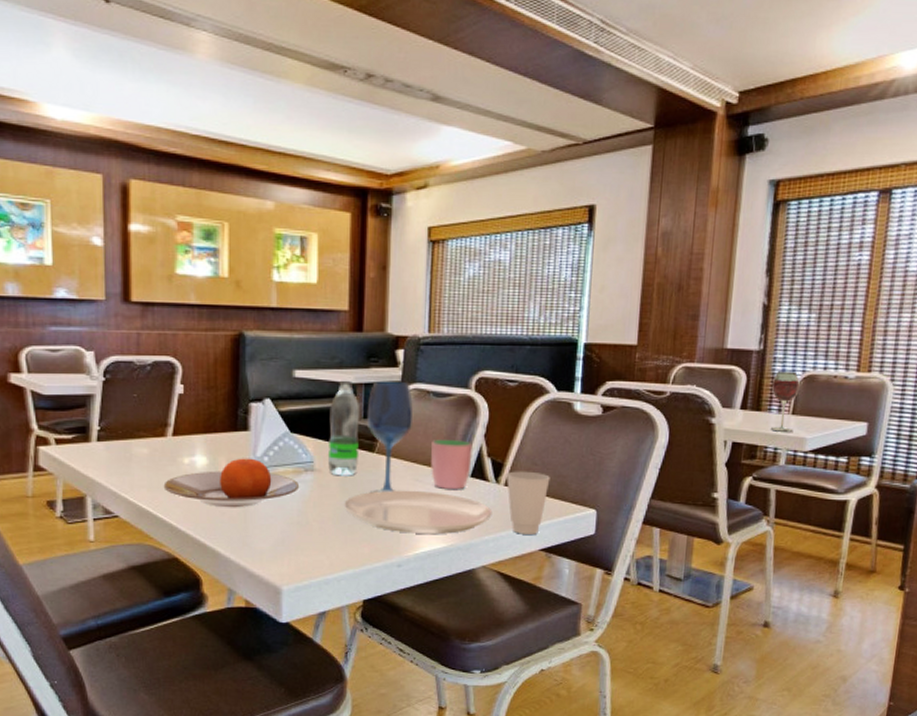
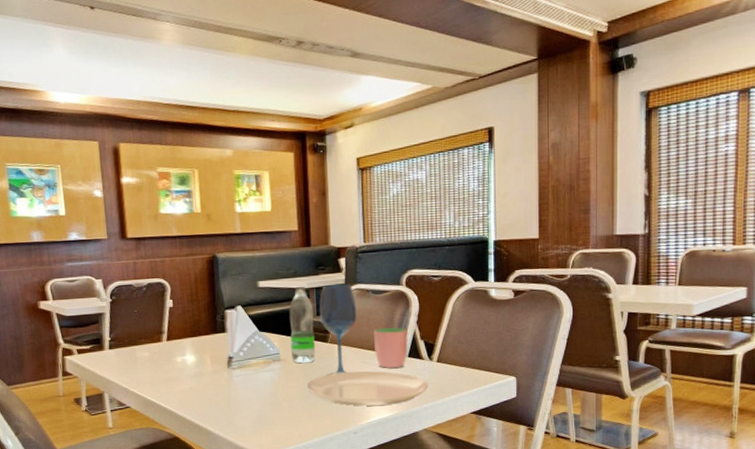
plate: present [163,458,300,508] -> none [163,354,270,395]
cup: present [506,471,550,534] -> none [437,349,475,401]
wineglass: present [771,371,800,432] -> none [659,249,683,301]

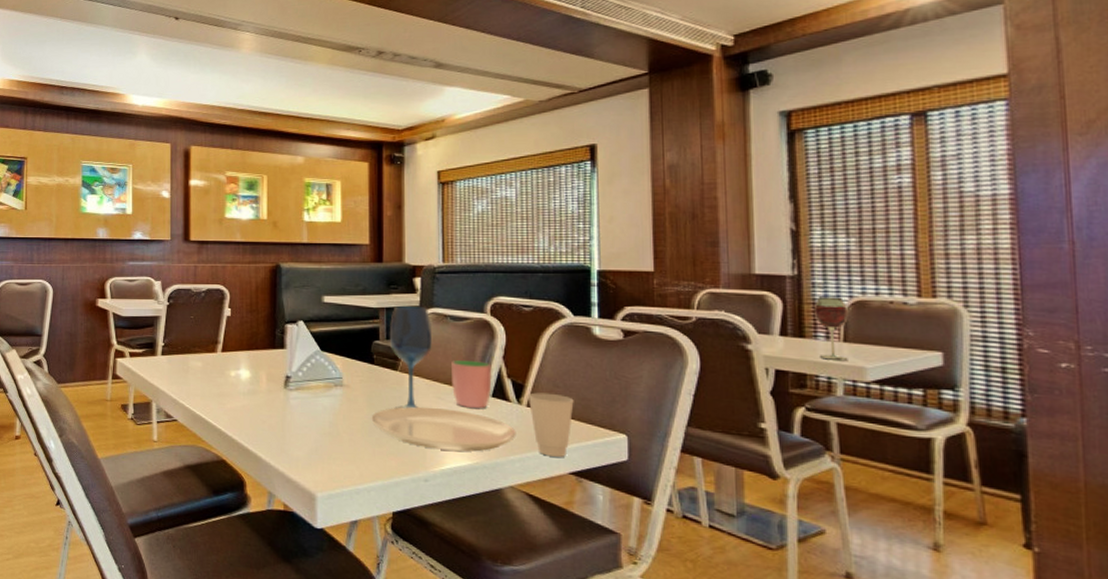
bottle: present [289,286,315,364] -> none [355,305,383,392]
cup: none [437,349,475,401] -> present [527,392,574,457]
wineglass: none [659,249,683,301] -> present [815,297,848,360]

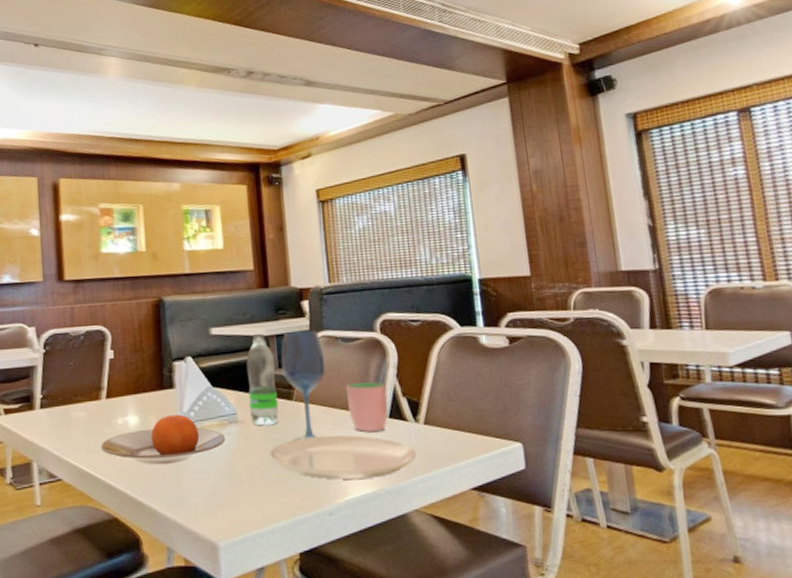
plate: none [214,372,331,418] -> present [101,414,226,465]
bottle: none [355,305,383,392] -> present [246,333,279,426]
cup: present [527,392,574,457] -> none [423,408,469,474]
wineglass: present [815,297,848,360] -> none [677,287,712,348]

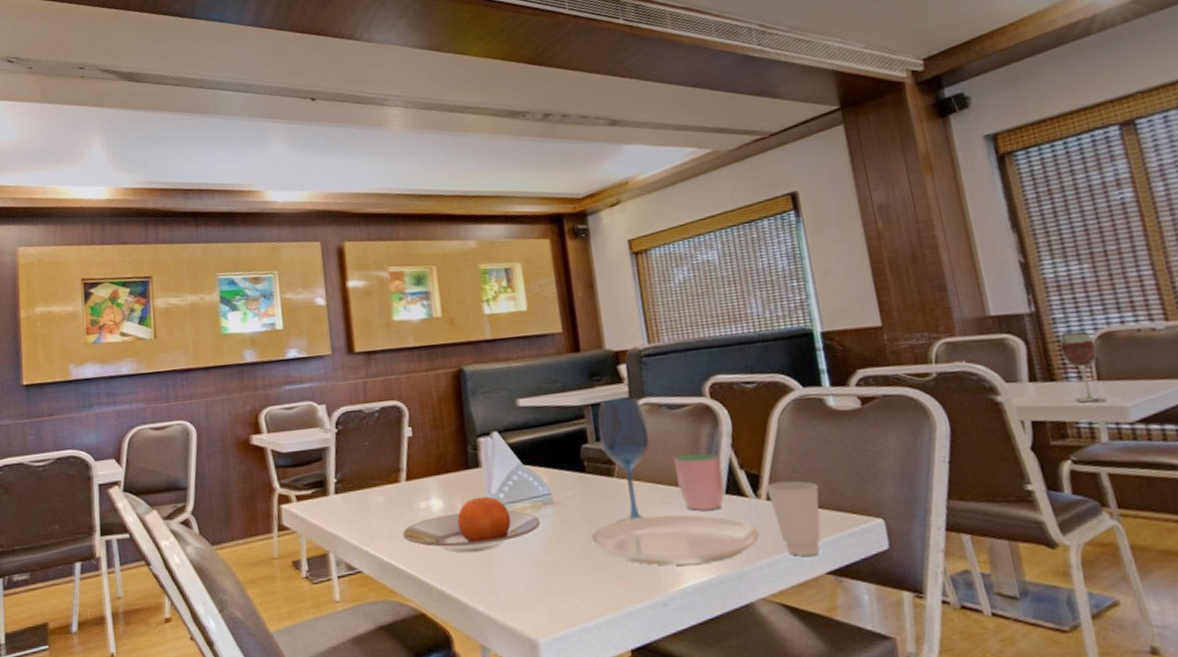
bottle: present [246,333,279,426] -> none [559,403,599,507]
cup: none [423,408,469,474] -> present [765,480,821,556]
wineglass: none [677,287,712,348] -> present [1059,330,1107,403]

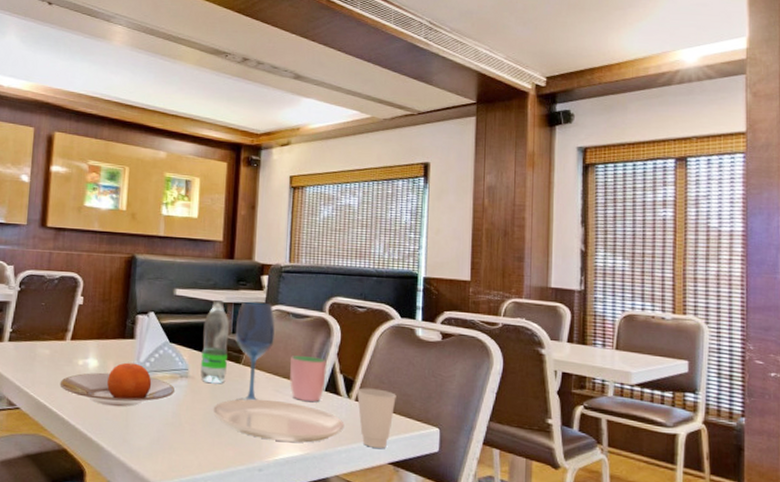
bottle: none [559,403,599,507] -> present [200,299,230,384]
wineglass: present [1059,330,1107,403] -> none [595,310,620,366]

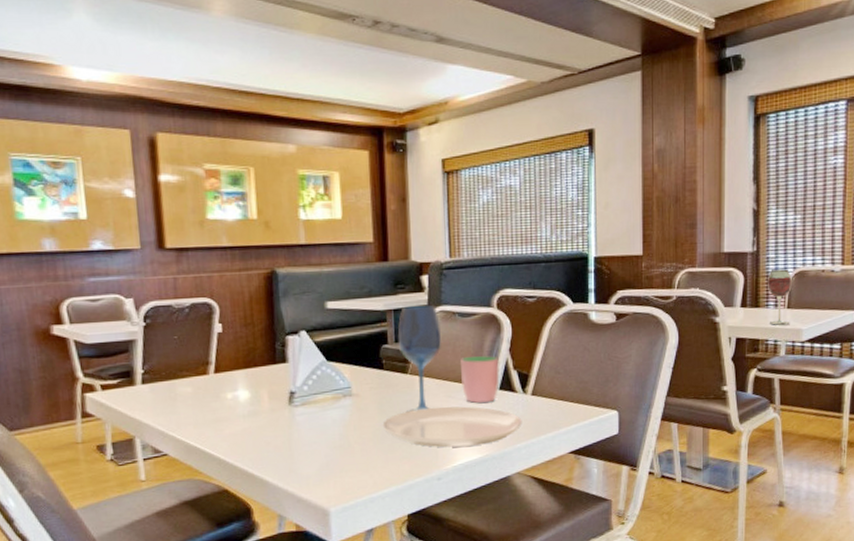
plate: present [59,362,176,407] -> none [209,388,340,438]
bottle: present [200,299,230,384] -> none [362,307,393,399]
cup: present [356,388,396,448] -> none [532,380,573,440]
wineglass: none [595,310,620,366] -> present [768,269,792,325]

